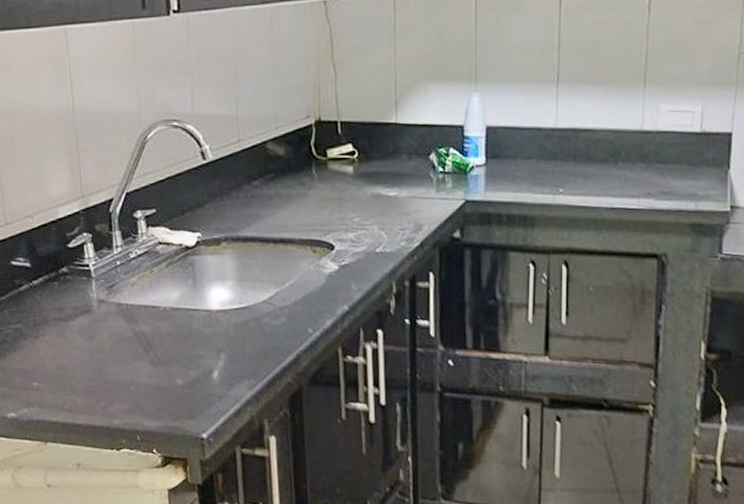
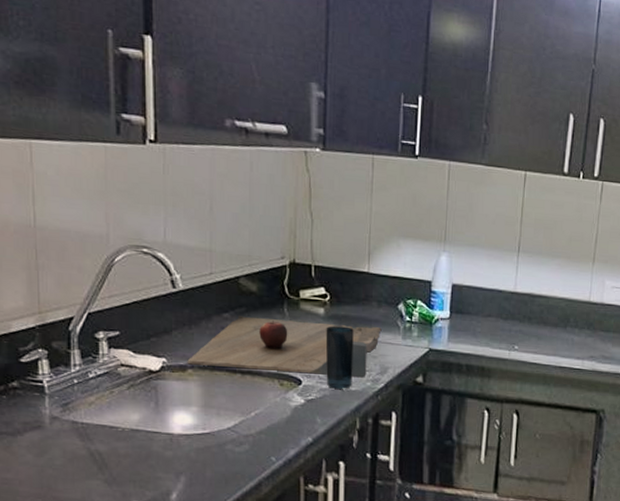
cutting board: none [221,181,414,238] -> present [187,316,382,377]
cup: none [356,184,386,252] -> present [325,325,354,389]

